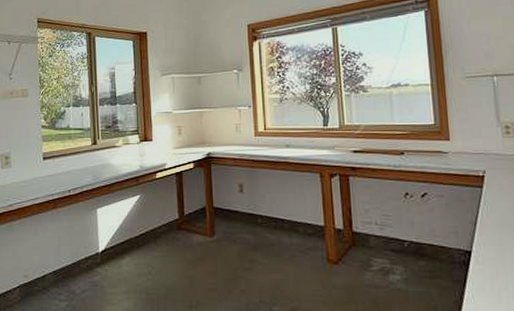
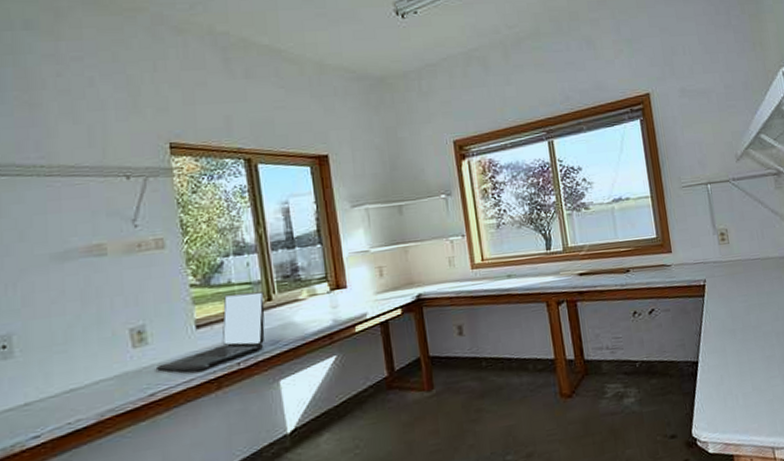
laptop: none [15,136,91,193] -> present [157,291,265,372]

